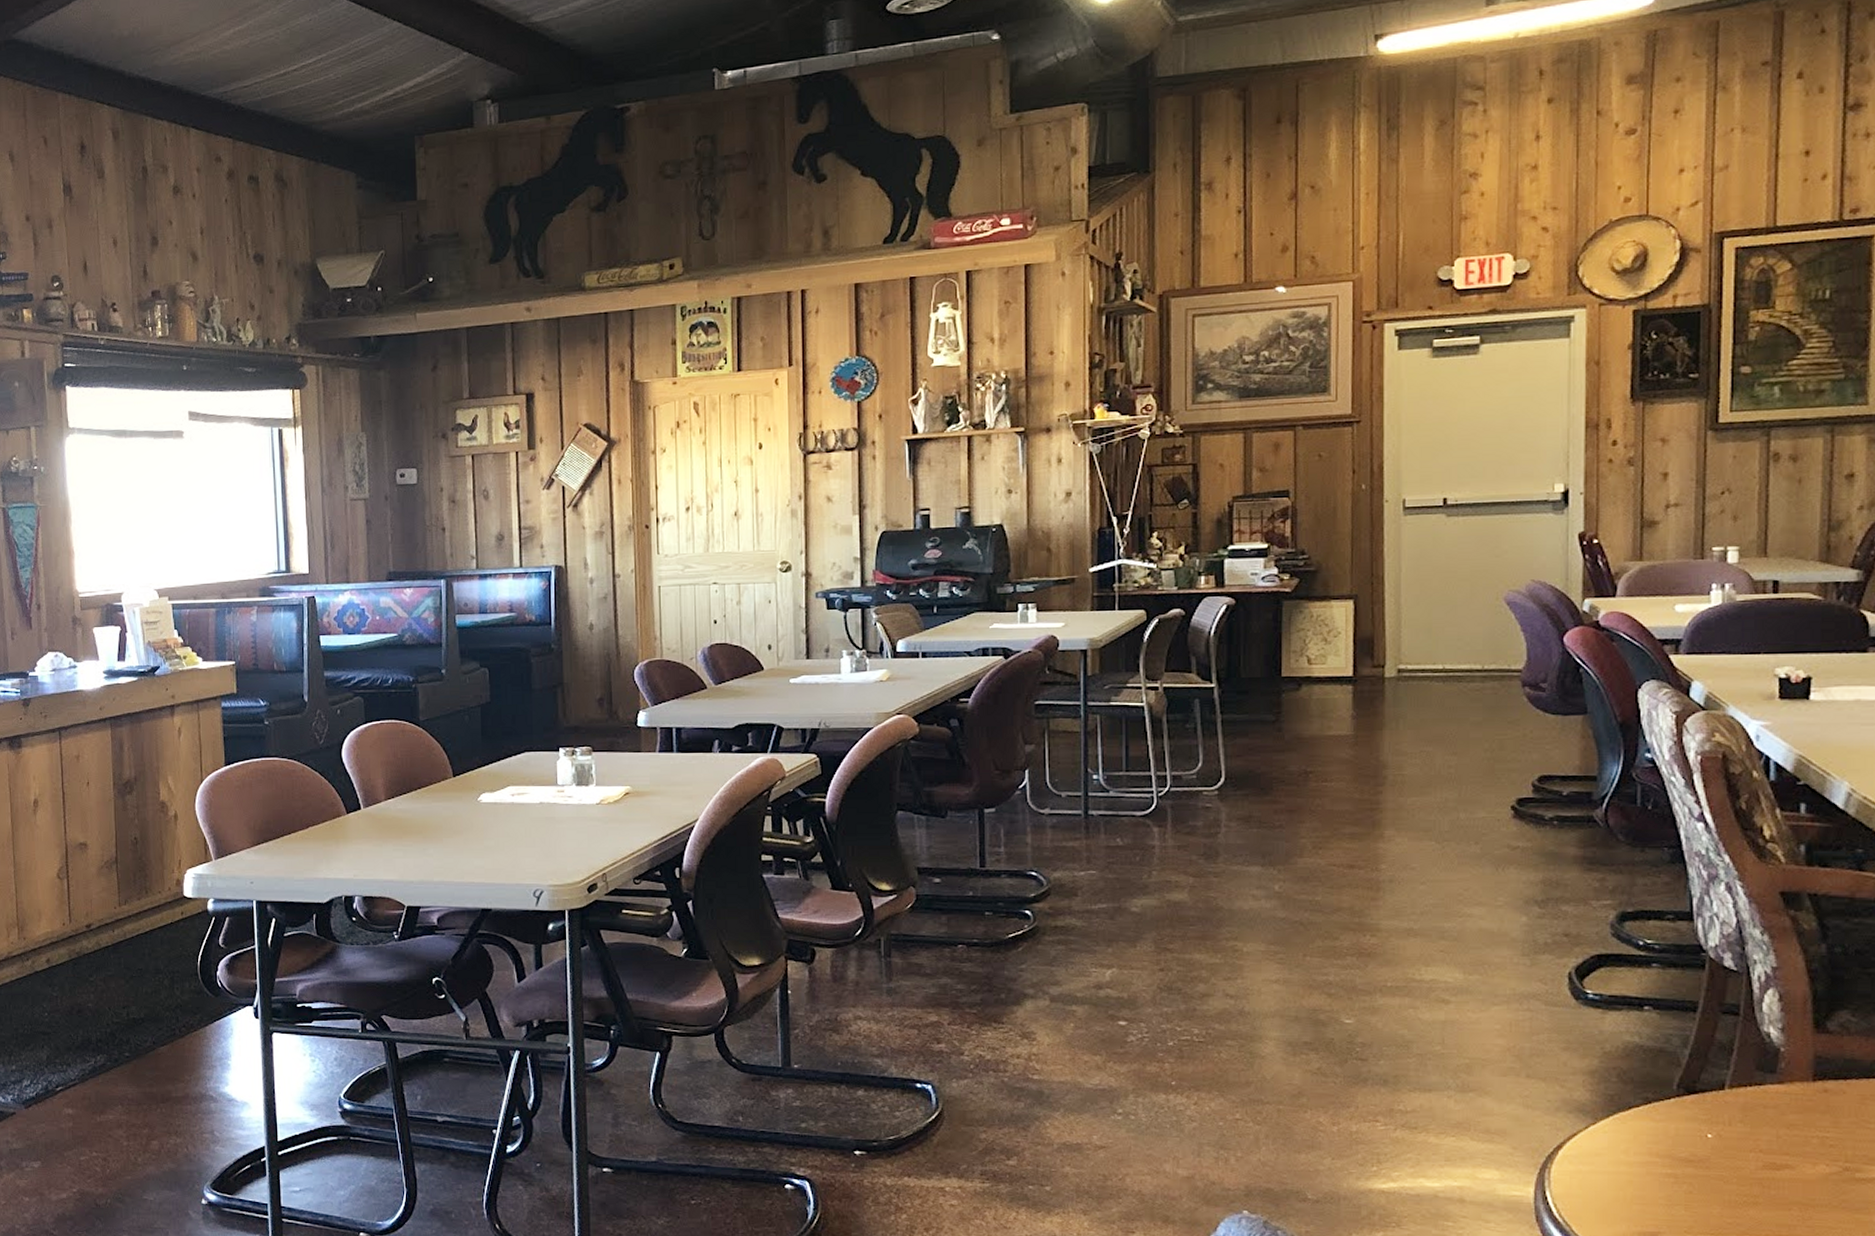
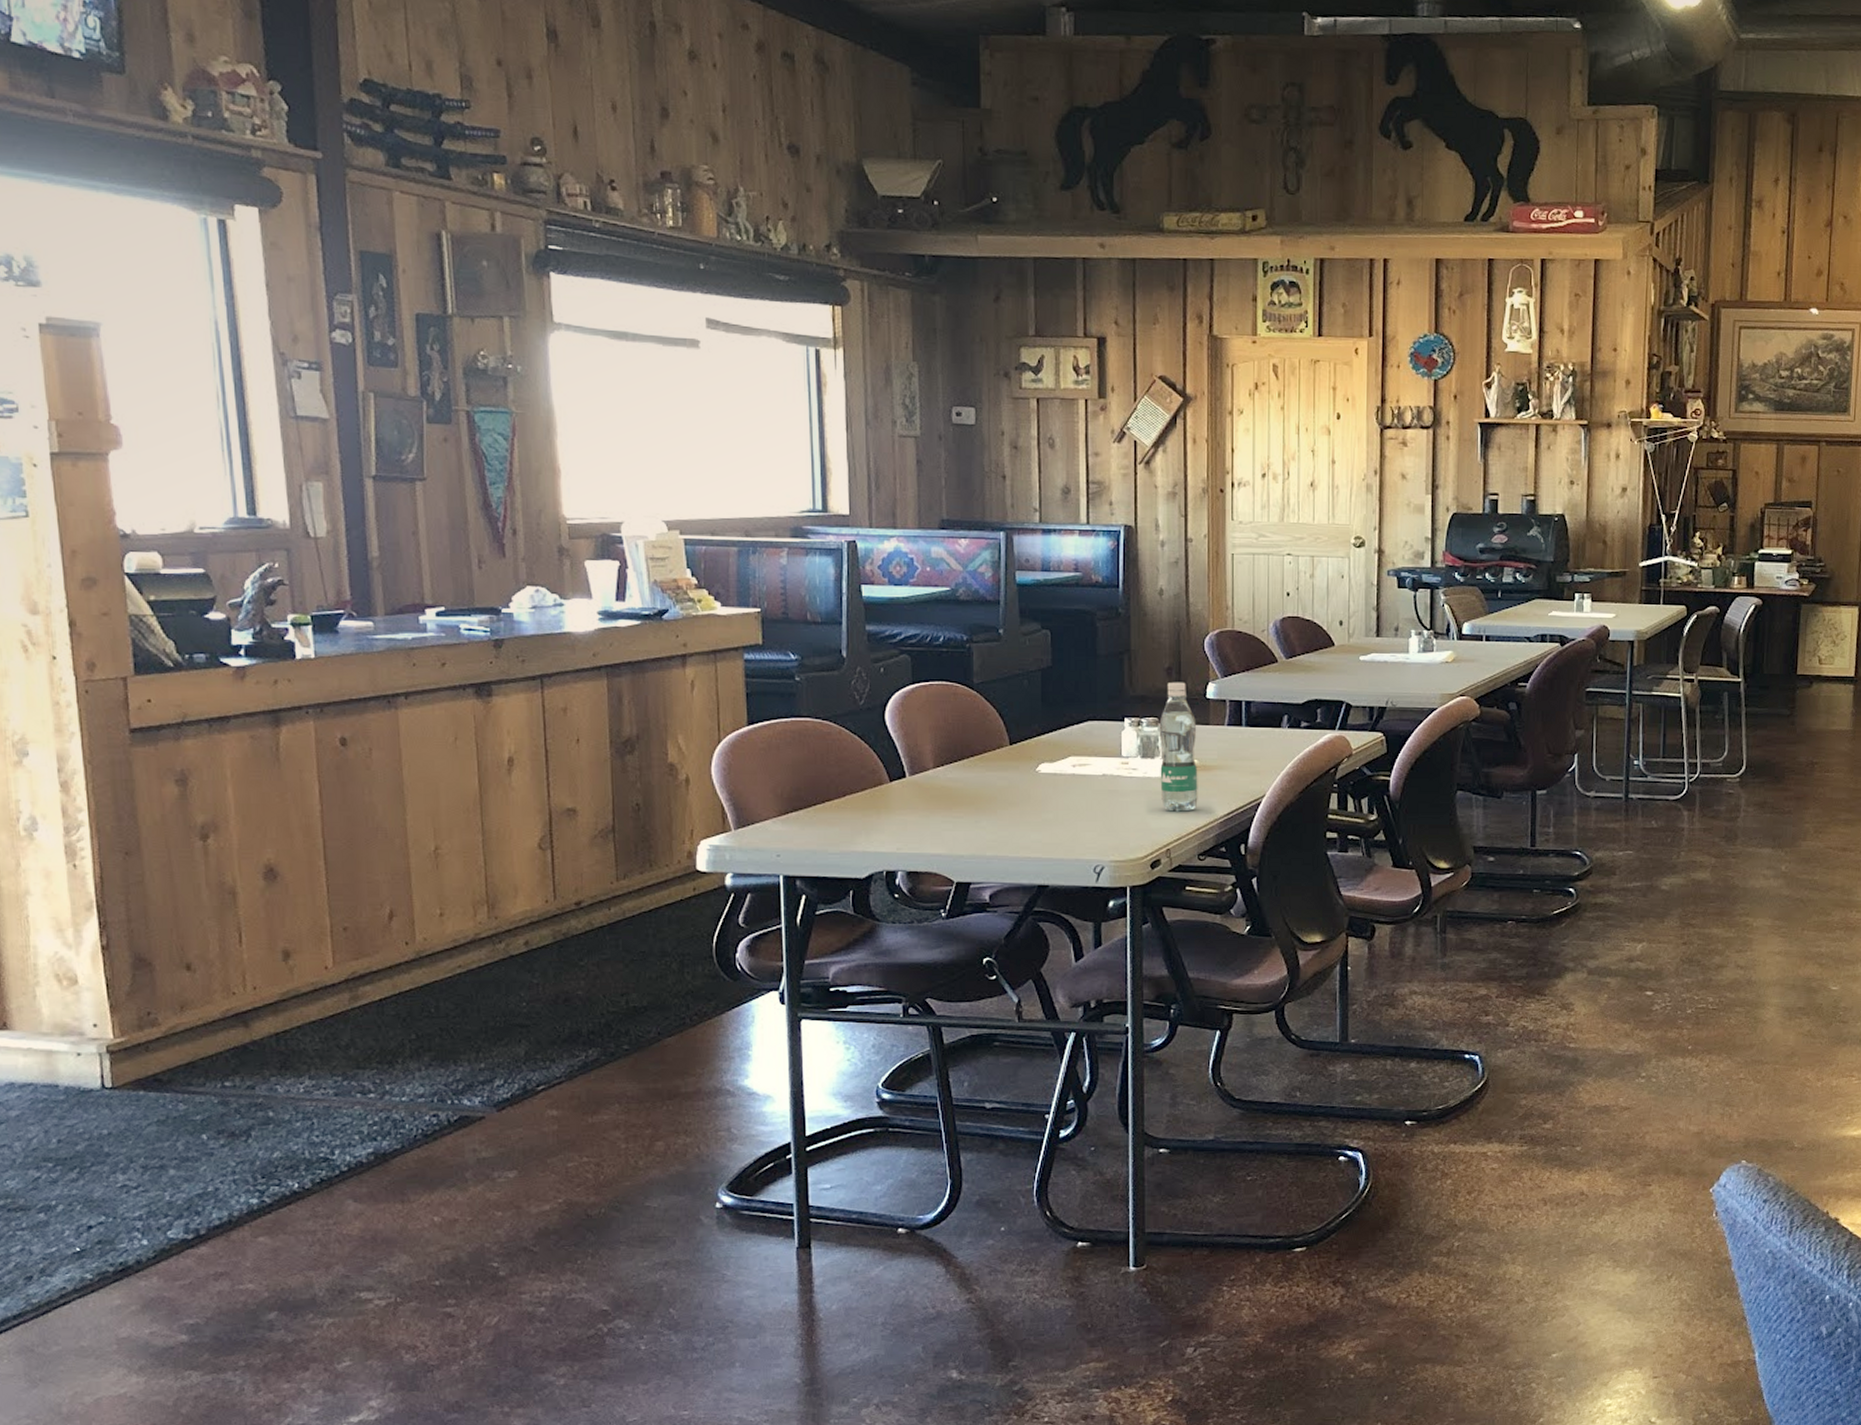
bottle: none [592,711,632,837] -> present [1159,681,1198,812]

